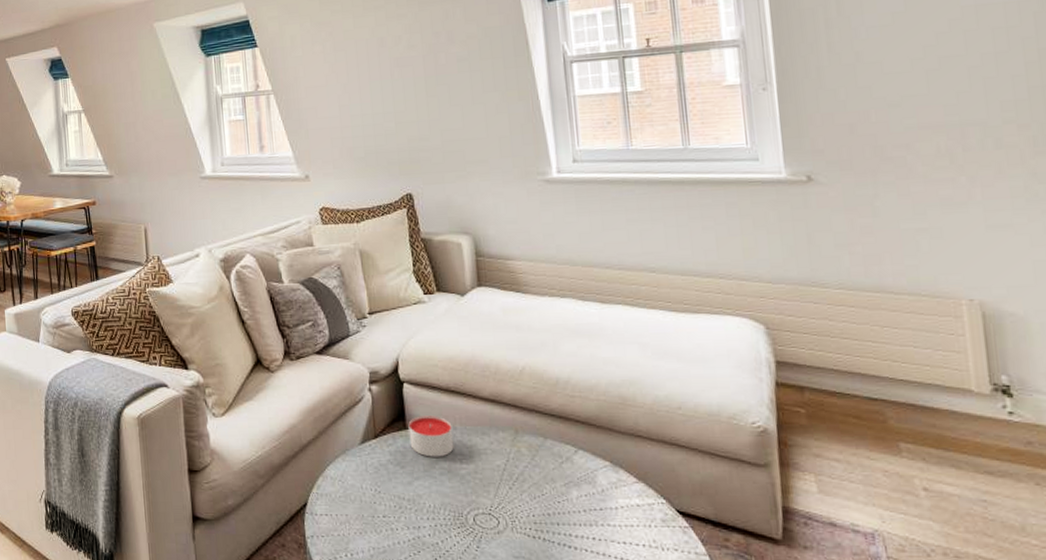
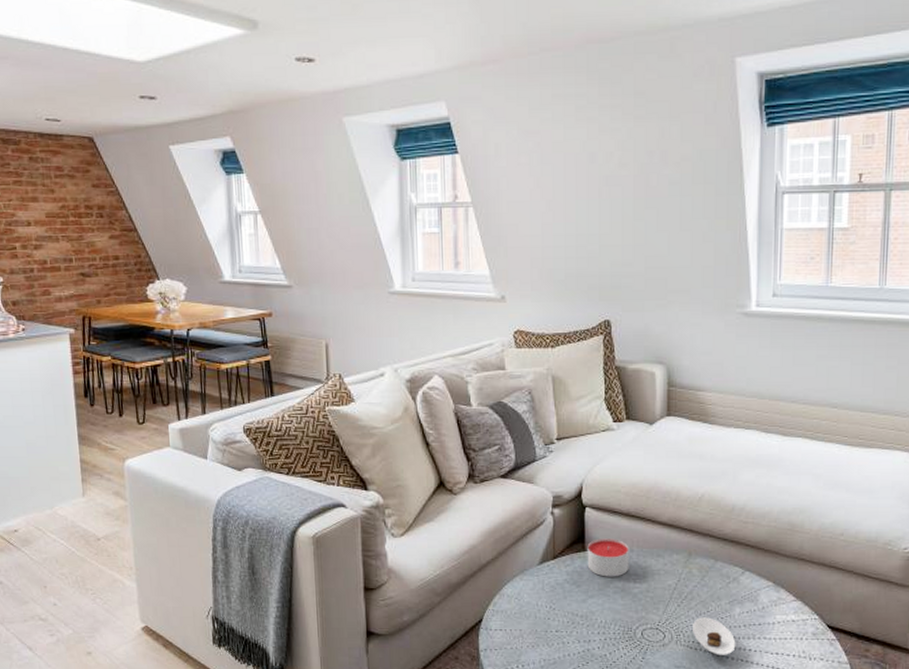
saucer: none [528,501,578,544] -> present [693,617,736,655]

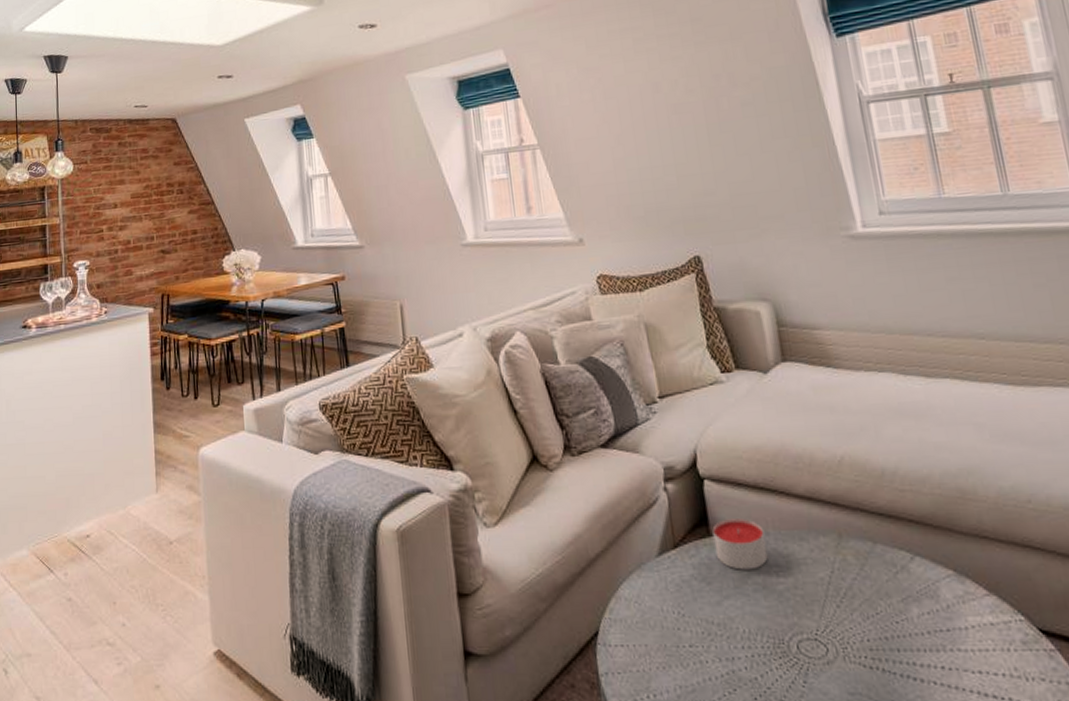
saucer: present [693,617,736,655] -> none [861,622,923,676]

